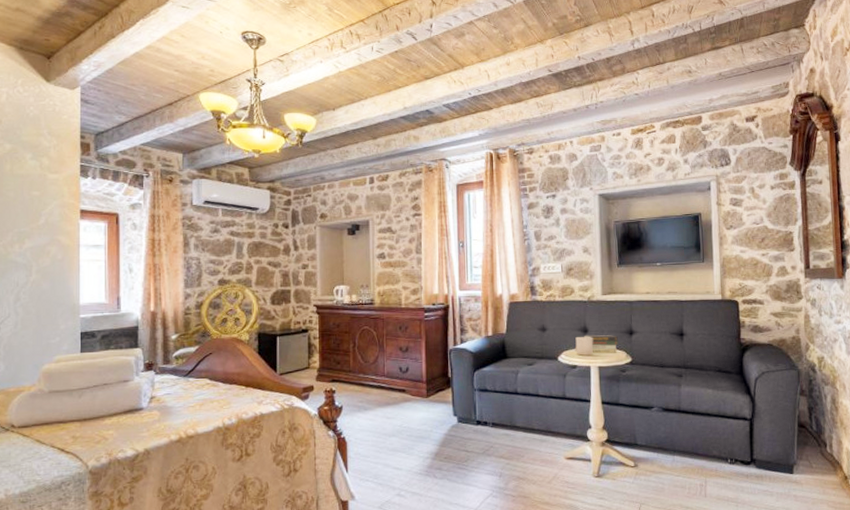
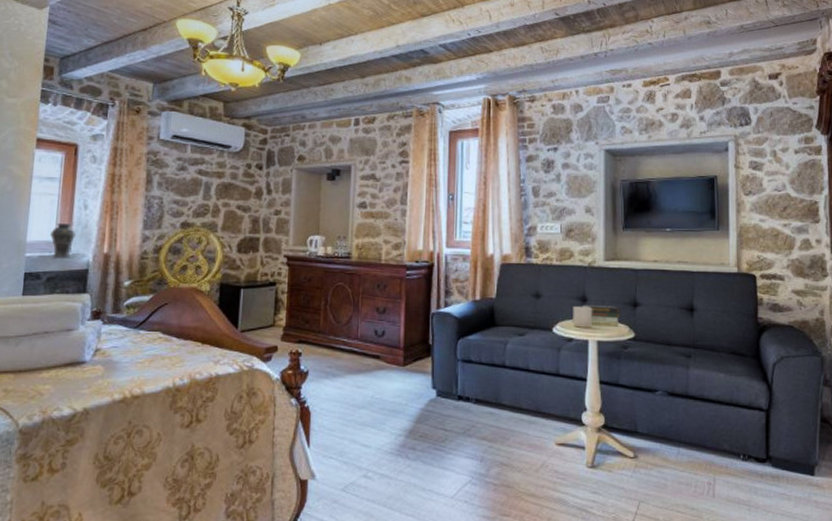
vase: none [101,285,123,319] -> present [50,222,76,260]

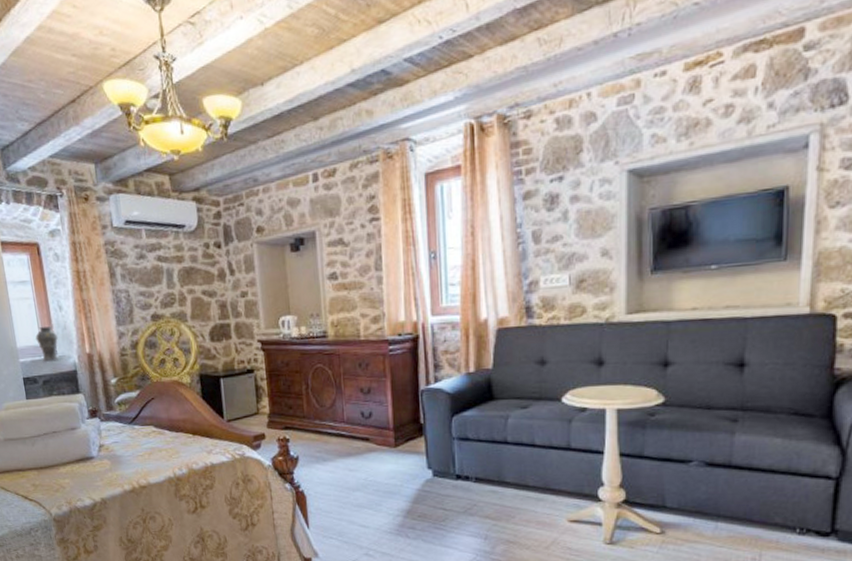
books: present [571,304,621,327] -> none [584,367,647,393]
mug: present [573,305,593,328] -> none [586,370,611,396]

